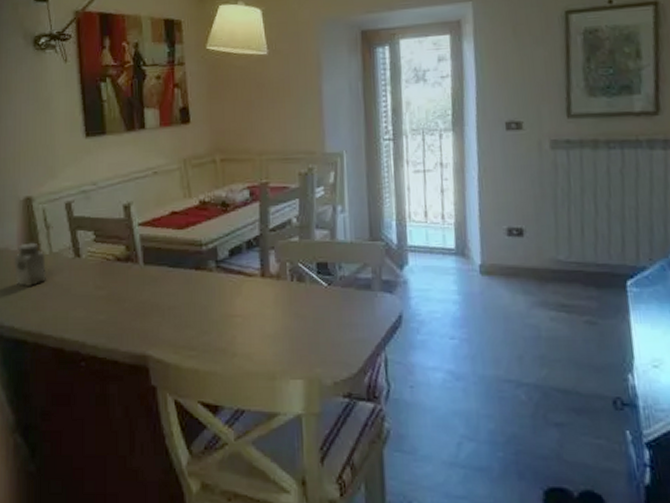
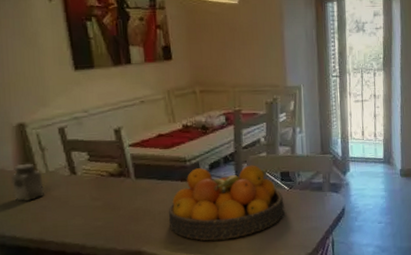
fruit bowl: none [179,252,321,348] -> present [168,165,284,241]

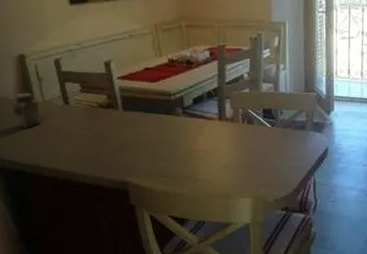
fruit bowl: present [168,165,284,241] -> none [152,101,266,175]

